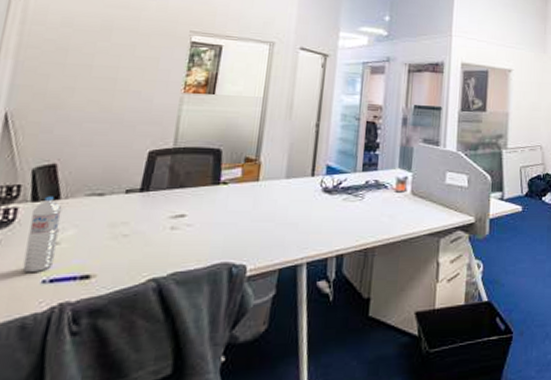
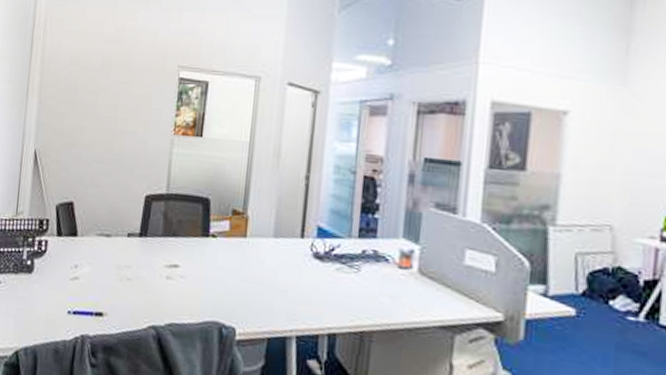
water bottle: present [22,196,63,273] -> none [53,232,80,303]

